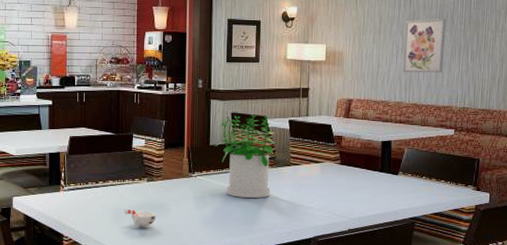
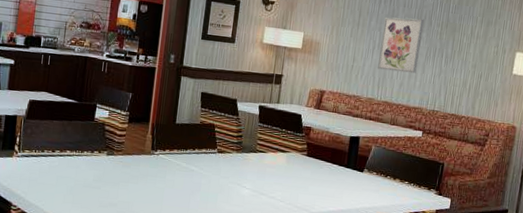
cup: present [125,210,157,227] -> none [79,182,113,203]
potted plant: present [215,114,275,198] -> none [181,95,243,183]

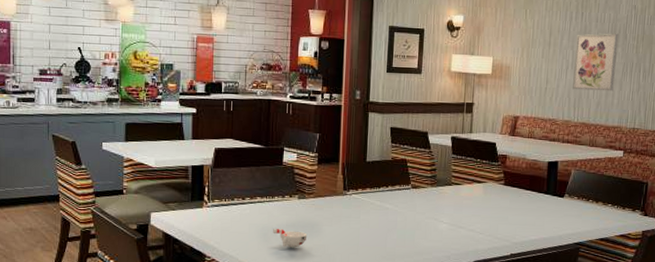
cup: none [79,182,113,203] -> present [273,229,308,248]

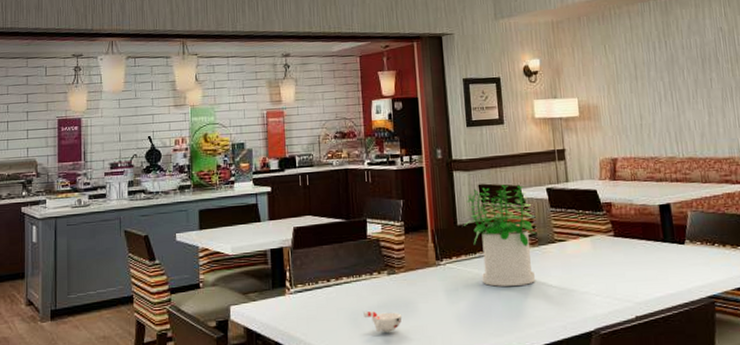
potted plant: none [373,129,436,219] -> present [464,185,536,287]
wall art: present [573,33,618,92] -> none [664,58,716,123]

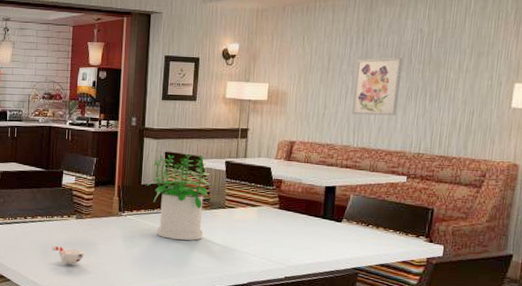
wall art: none [664,58,716,123] -> present [352,57,402,116]

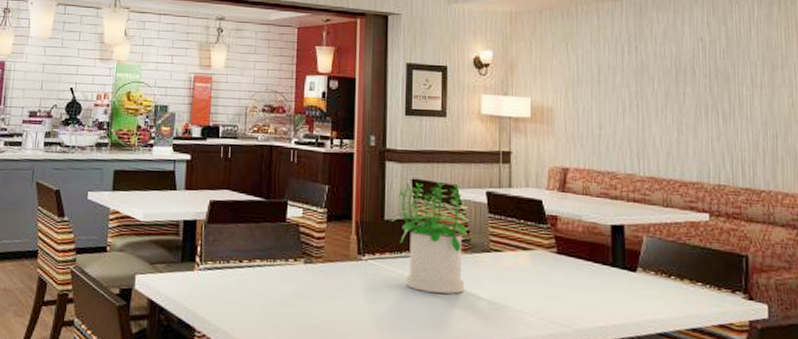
cup: present [52,246,84,265] -> none [274,299,315,325]
wall art: present [352,57,402,116] -> none [632,69,686,139]

